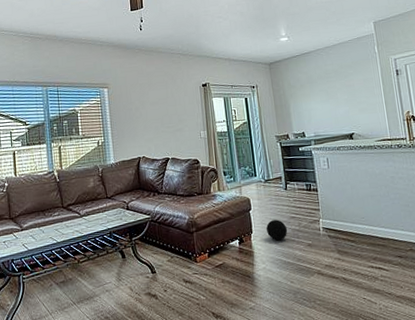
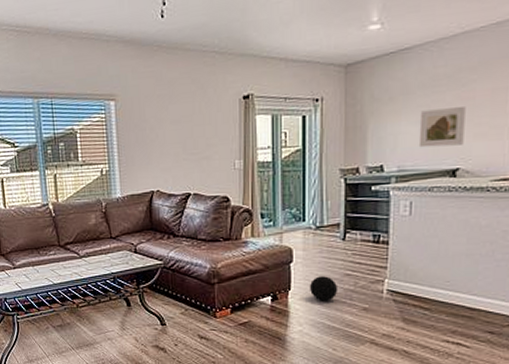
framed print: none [322,91,353,119] -> present [418,107,466,148]

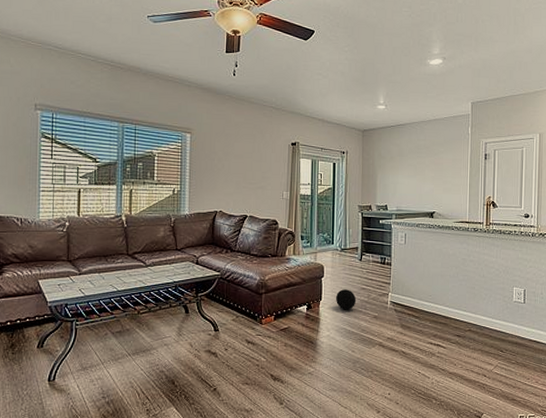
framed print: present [418,107,466,148] -> none [409,169,438,195]

